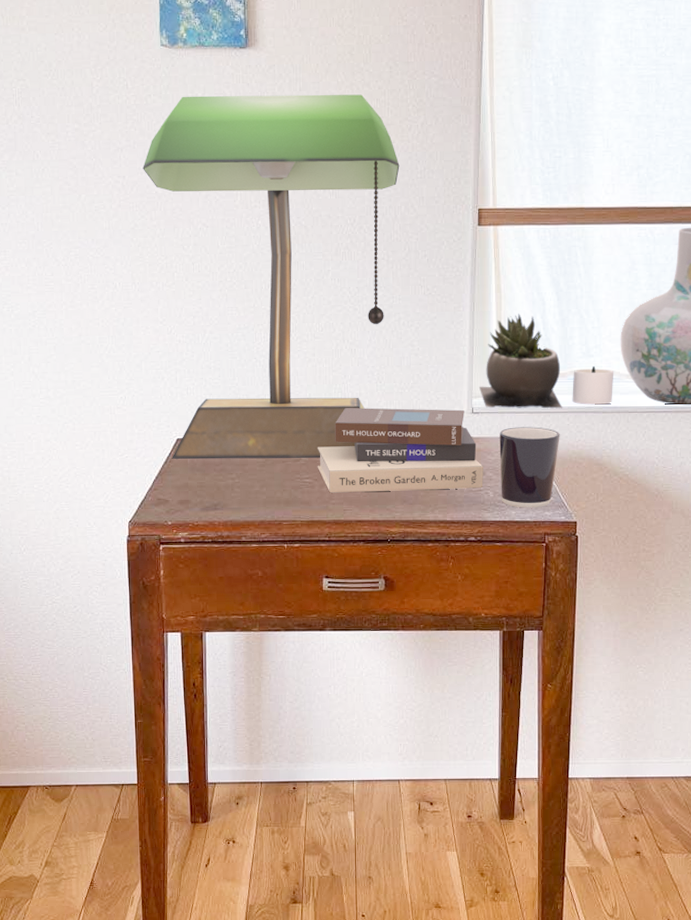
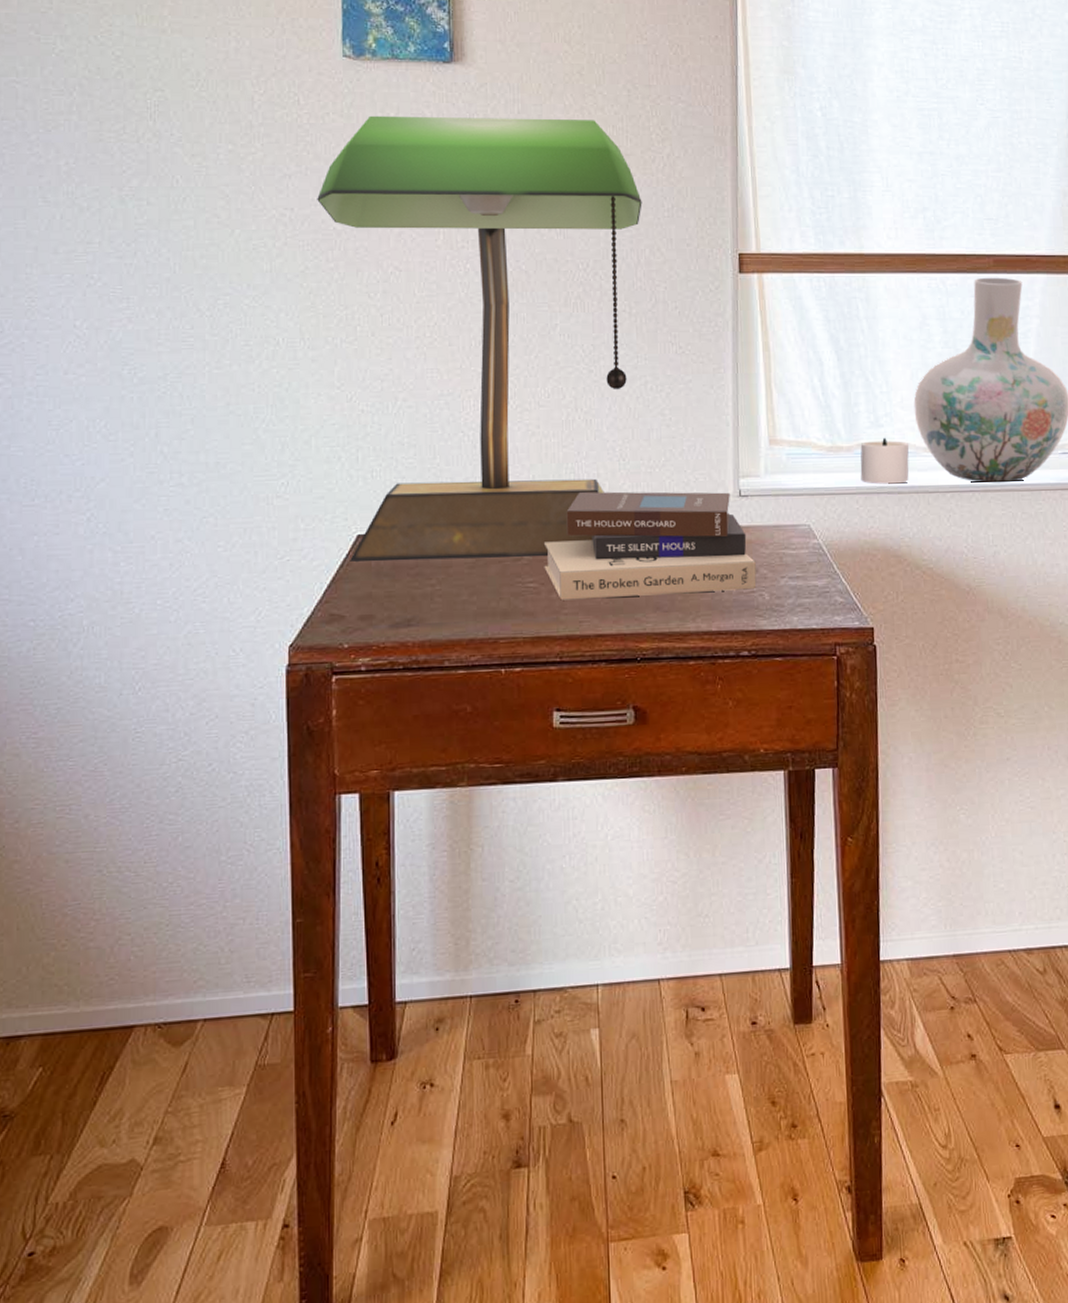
succulent plant: present [478,314,563,409] -> none [746,376,851,490]
mug: present [499,427,560,508] -> none [774,512,849,613]

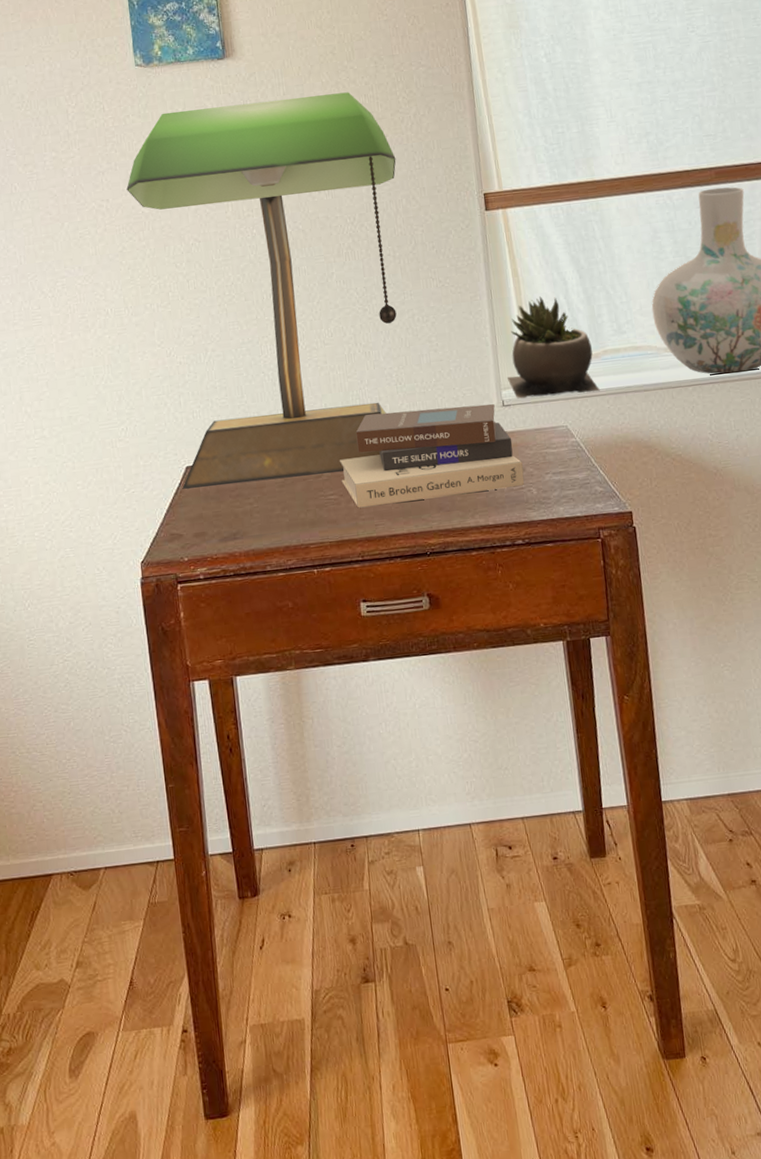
succulent plant: none [746,376,851,490] -> present [506,296,601,399]
candle: present [860,438,910,484] -> none [606,343,653,385]

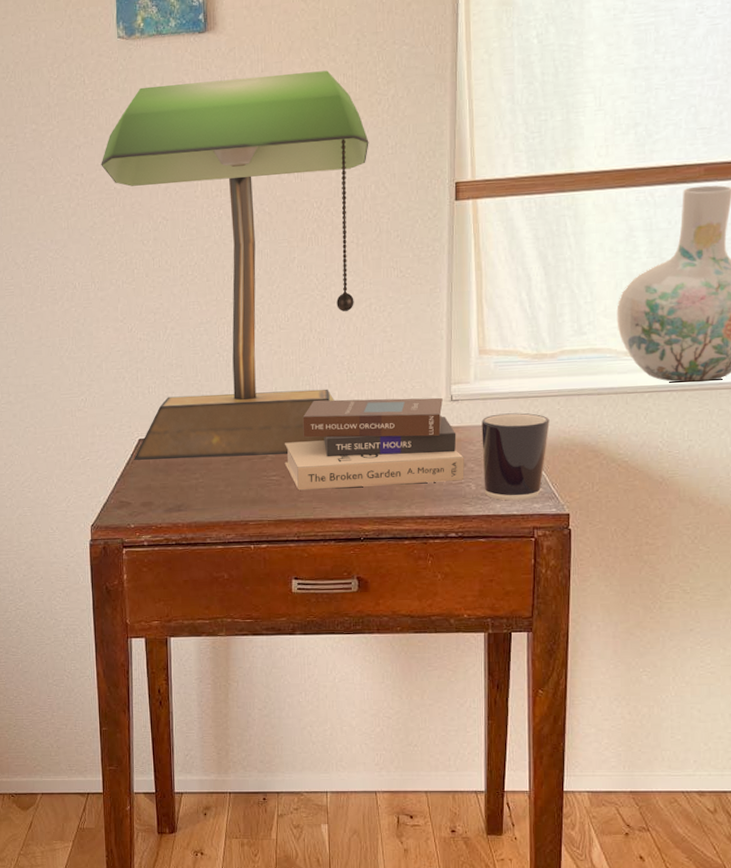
succulent plant: present [506,296,601,399] -> none [458,292,553,395]
mug: none [535,413,602,503] -> present [481,413,550,501]

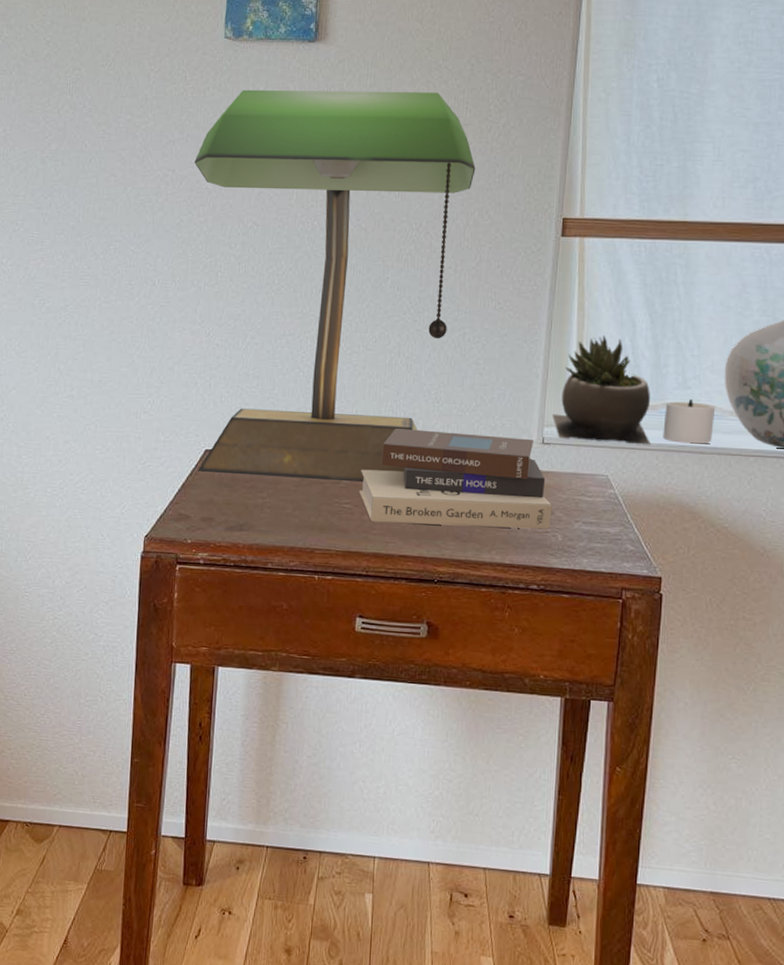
succulent plant: none [458,292,553,395] -> present [551,335,652,445]
mug: present [481,413,550,501] -> none [571,462,646,558]
candle: none [562,345,611,387] -> present [663,400,716,444]

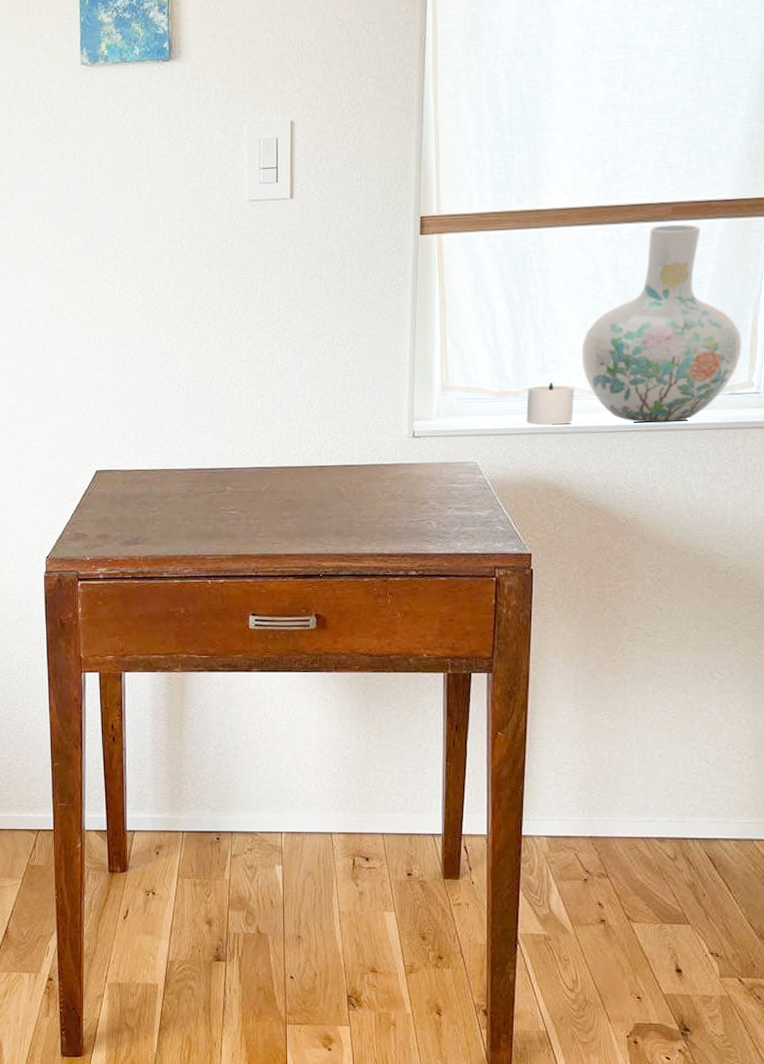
table lamp: present [194,89,476,483] -> none [62,101,334,492]
books: present [359,428,552,530] -> none [243,433,426,525]
succulent plant: present [551,335,652,445] -> none [420,328,516,431]

